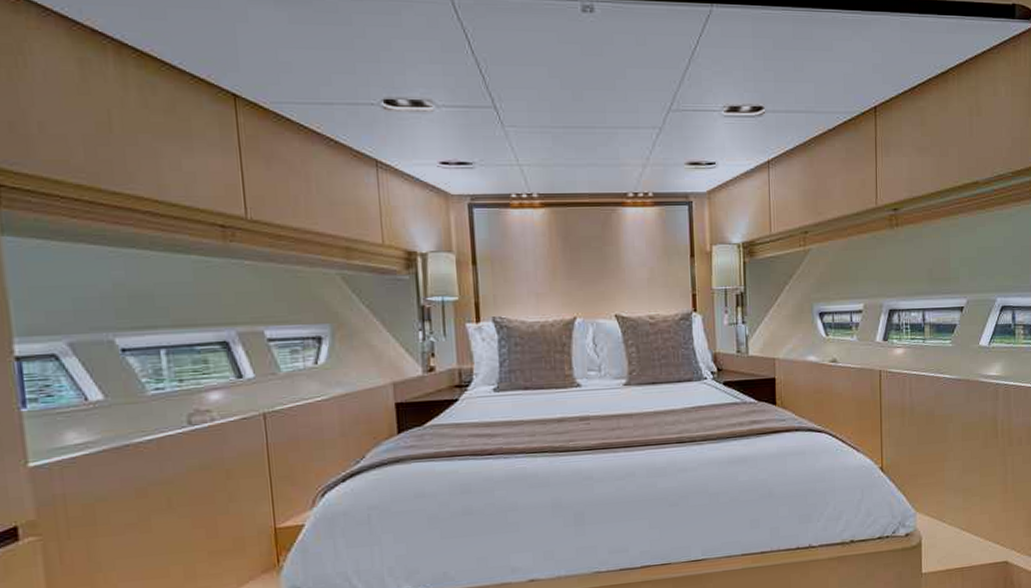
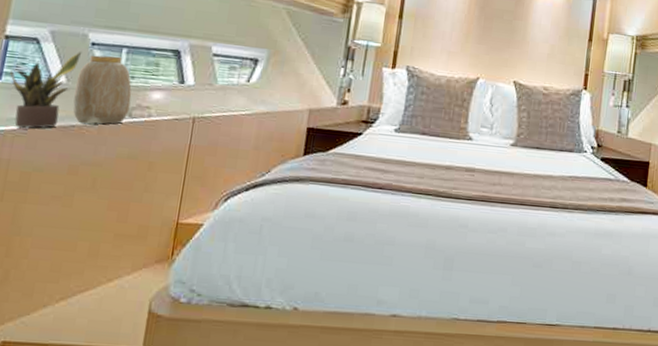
potted plant: none [35,360,114,457] -> present [10,51,82,129]
vase: none [115,359,188,442] -> present [72,55,132,125]

